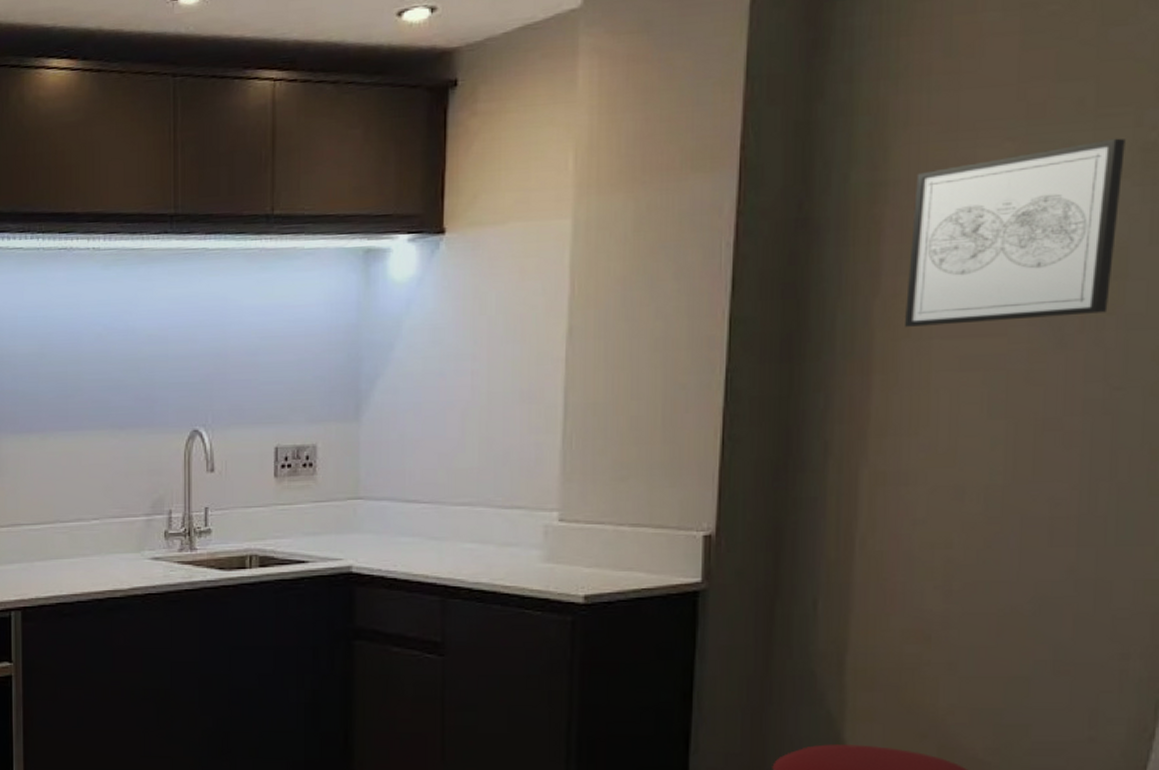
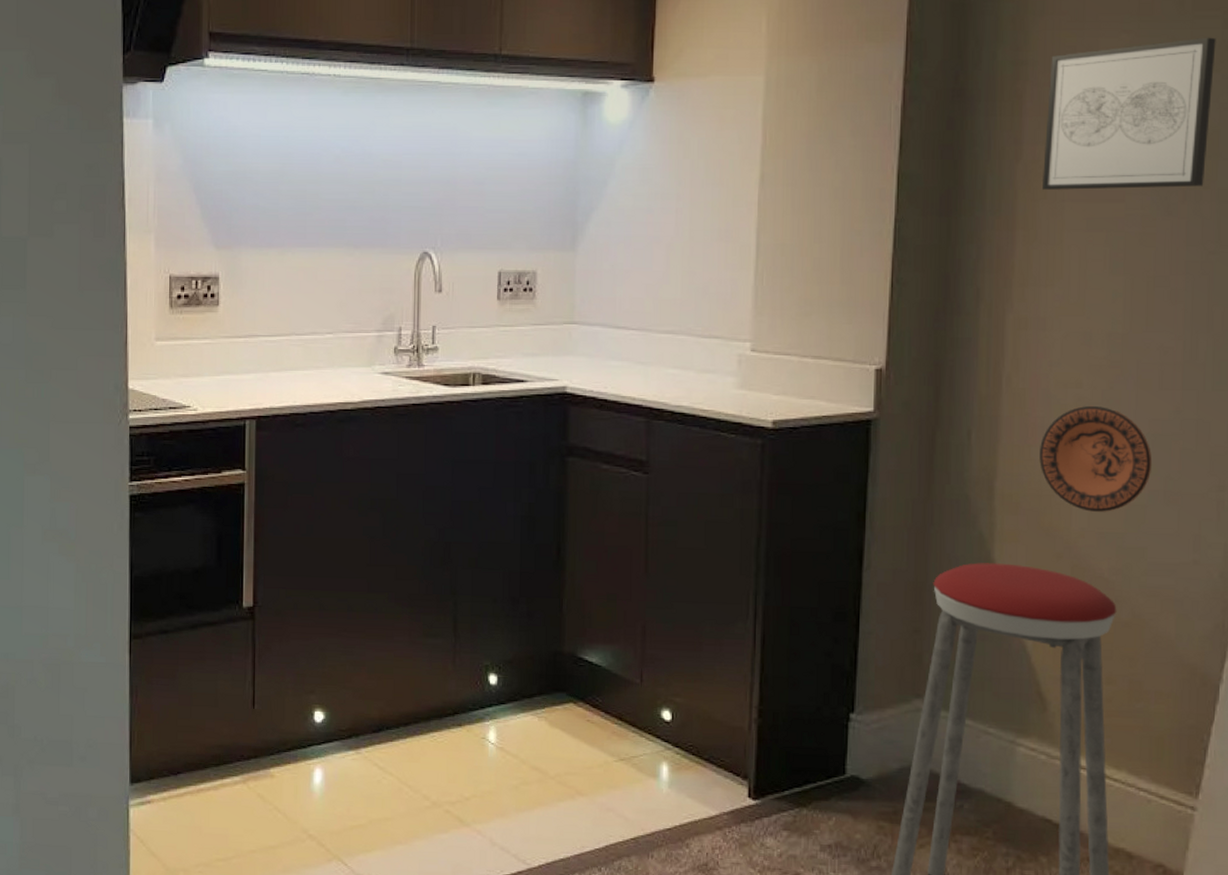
decorative plate: none [900,567,1039,686] -> present [1039,405,1153,512]

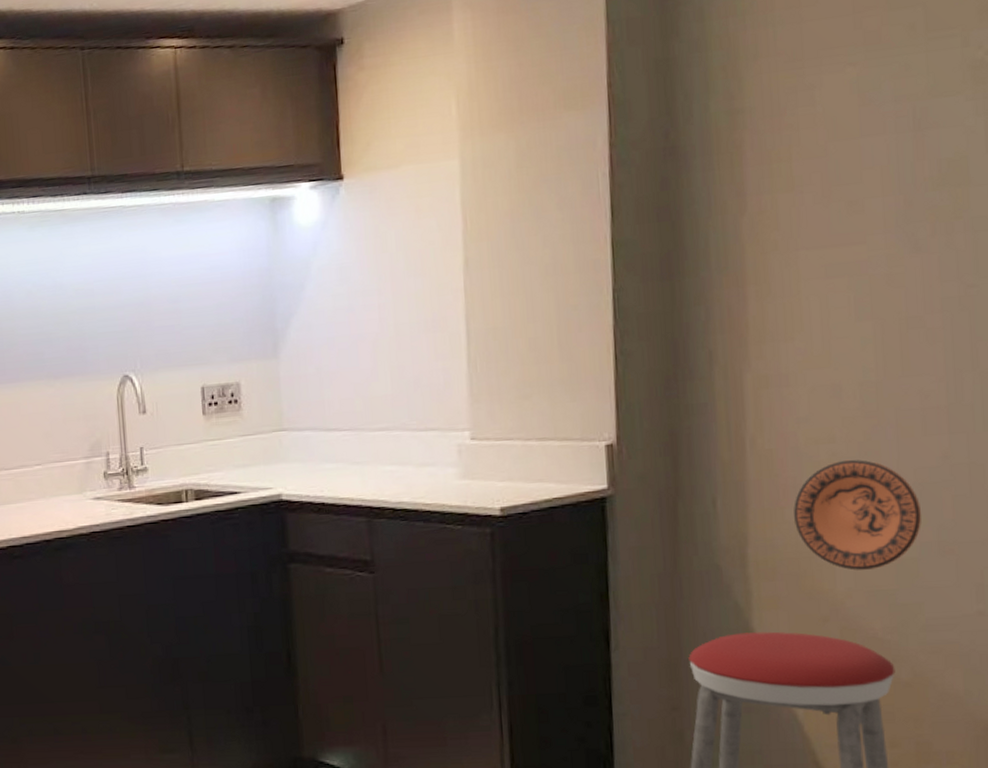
wall art: present [1043,37,1216,190] -> none [770,58,956,241]

